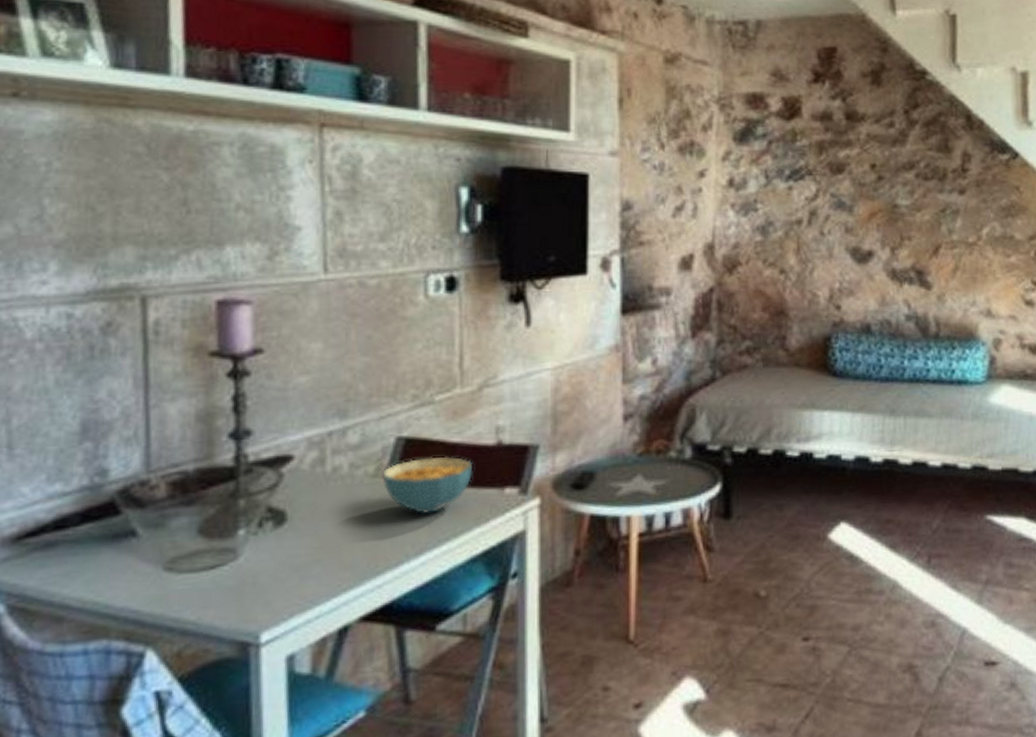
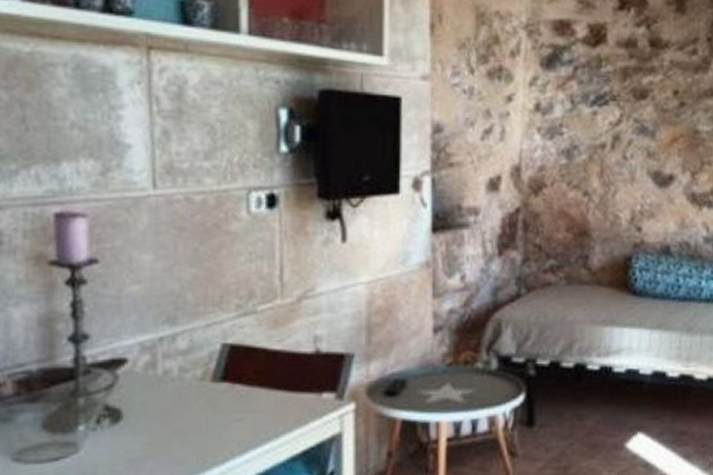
cereal bowl: present [382,456,473,514] -> none [209,362,293,415]

